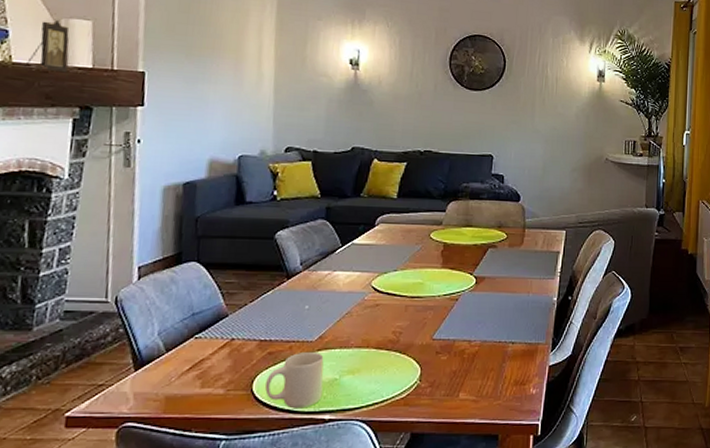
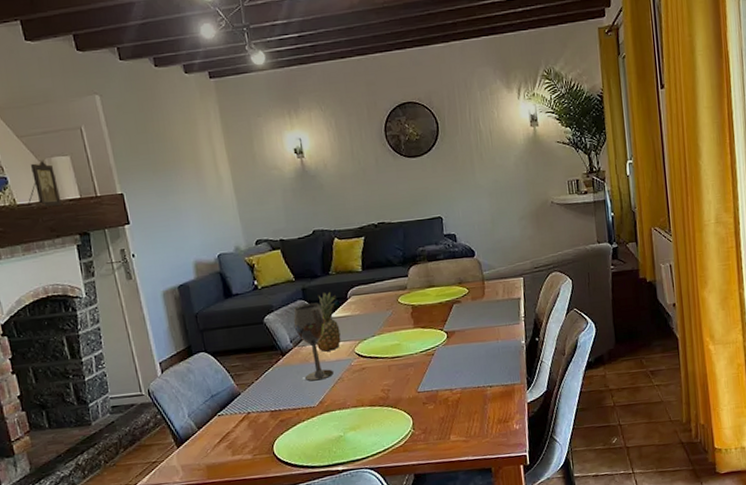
cup: present [265,351,324,409] -> none [283,415,333,465]
wine glass: none [308,224,346,312] -> present [293,303,334,381]
fruit: none [329,215,363,280] -> present [316,292,341,352]

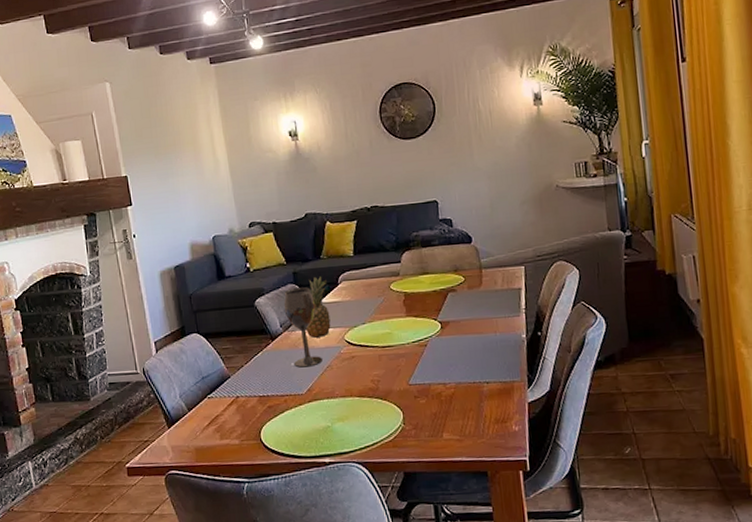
photo frame: present [27,160,62,208] -> none [42,144,73,189]

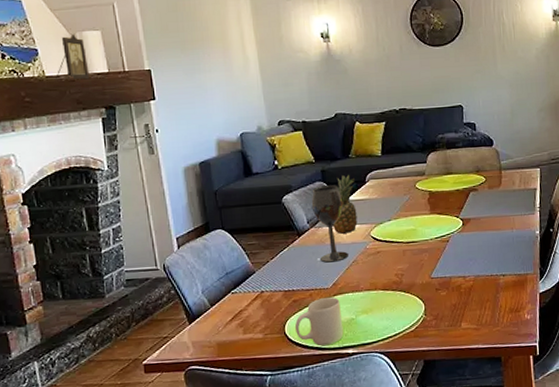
photo frame: none [42,144,73,189] -> present [56,33,90,80]
cup: none [271,403,320,454] -> present [295,297,344,346]

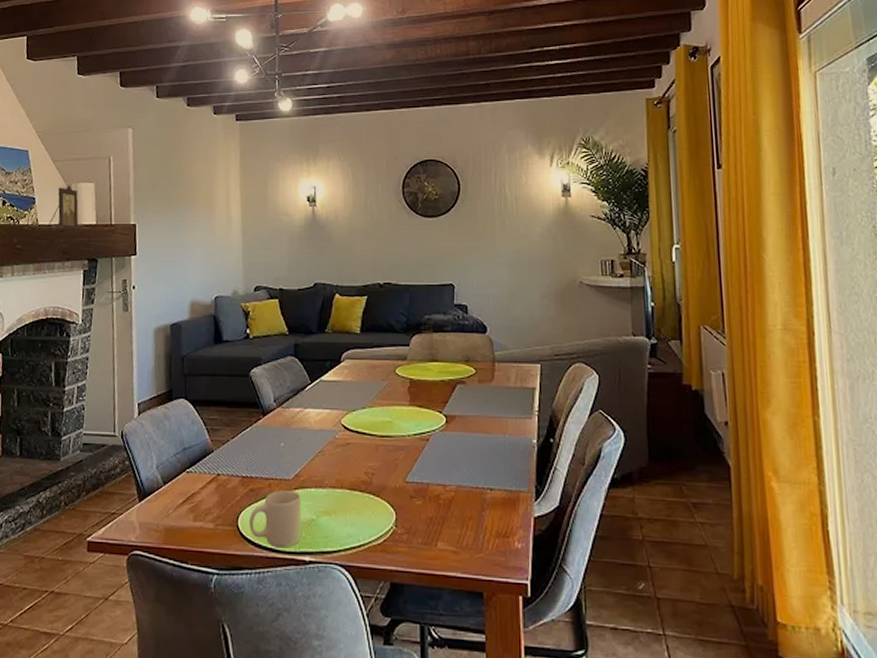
wine glass: present [311,185,348,263] -> none [280,361,315,450]
fruit: present [332,175,358,234] -> none [300,352,329,418]

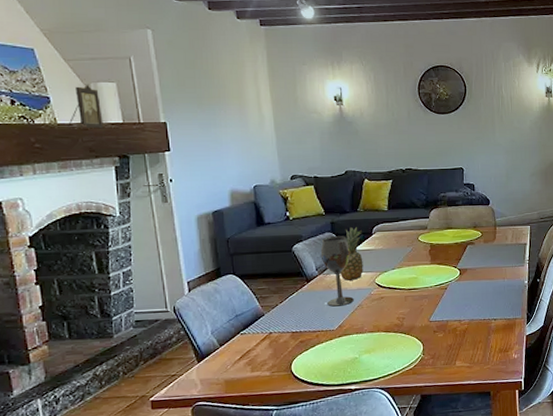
cup: present [249,489,302,548] -> none [301,338,347,383]
wine glass: none [280,361,315,450] -> present [320,236,354,307]
fruit: none [300,352,329,418] -> present [339,227,364,281]

